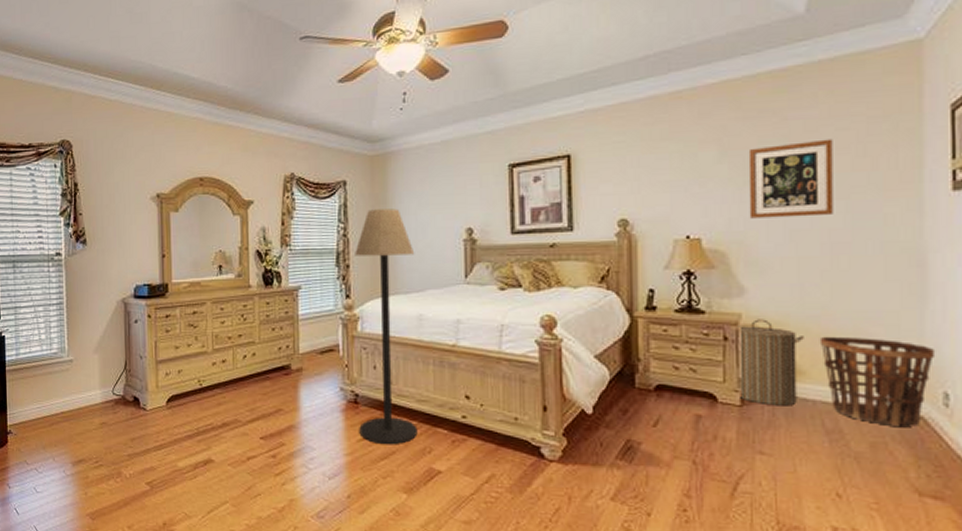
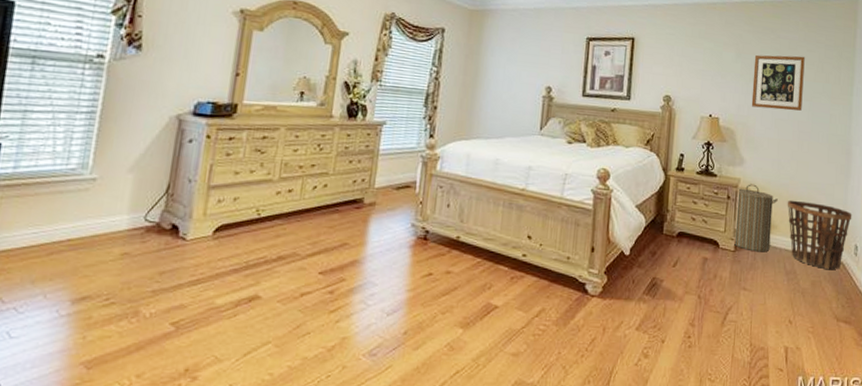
floor lamp: present [355,208,418,445] -> none [424,58,499,281]

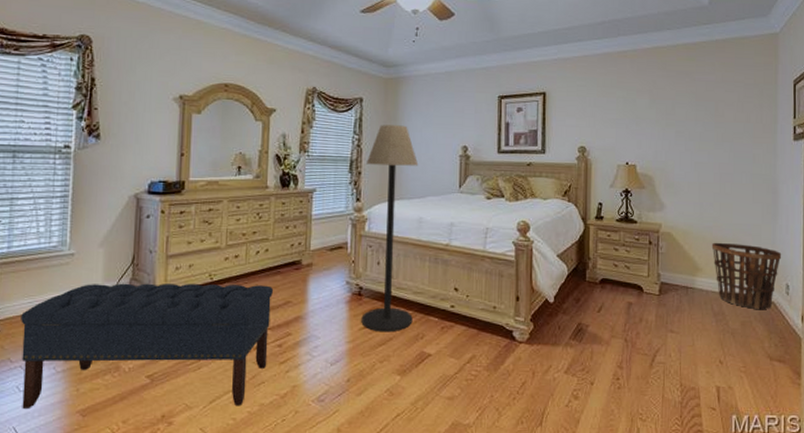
bench: none [11,214,329,358] -> present [21,283,273,408]
floor lamp: none [424,58,499,281] -> present [361,125,419,332]
laundry hamper: present [733,184,778,252] -> none [657,228,702,295]
wall art: present [751,55,805,111] -> none [669,97,723,153]

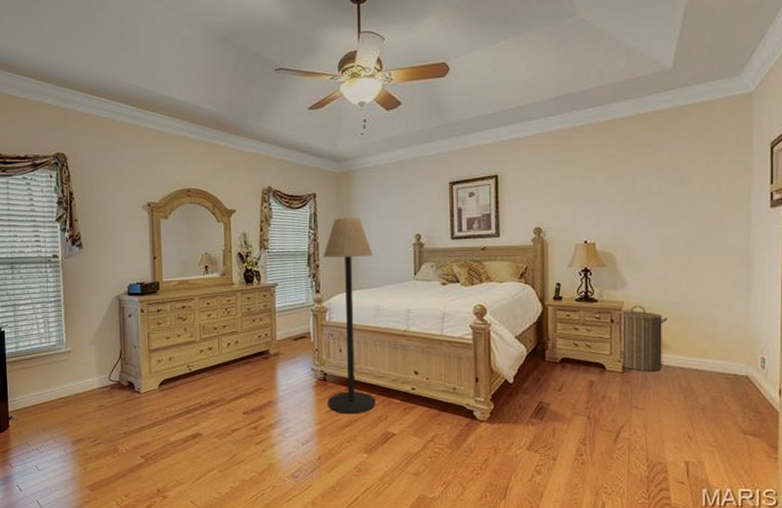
bench: present [21,283,273,408] -> none [33,374,245,484]
laundry hamper: none [657,228,702,295] -> present [621,305,667,372]
basket: present [711,242,782,310] -> none [678,317,757,385]

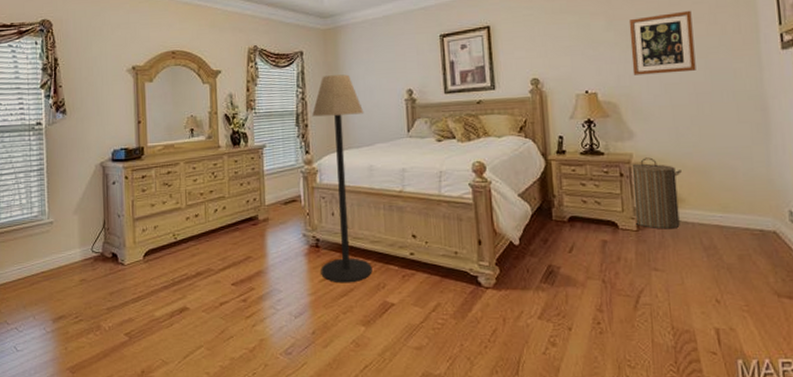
wall art: none [630,167,690,228] -> present [628,10,696,76]

